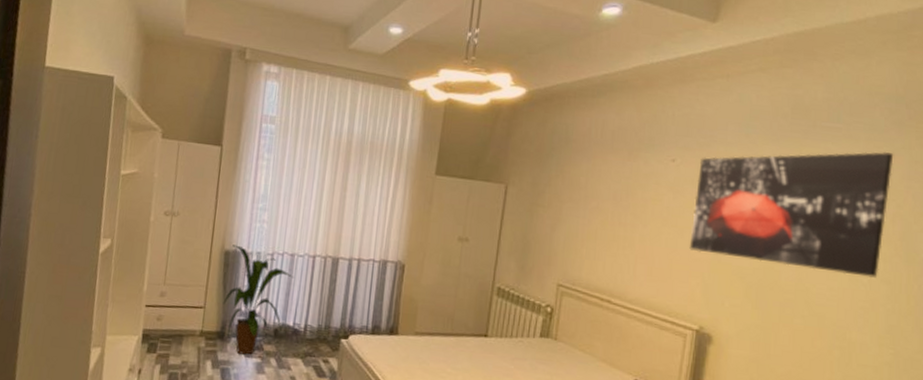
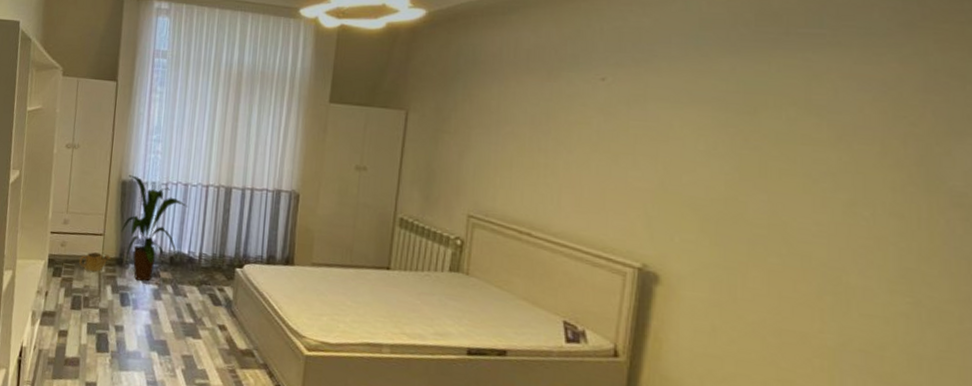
watering can: none [176,326,212,348] -> present [78,252,111,273]
wall art: present [689,151,894,278] -> none [626,59,902,211]

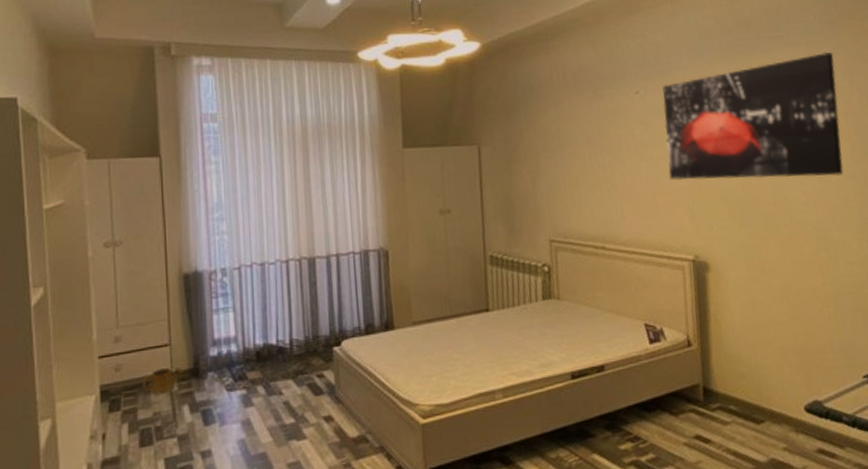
house plant: present [121,175,188,281] -> none [191,265,268,390]
wall art: none [626,59,902,211] -> present [662,52,844,181]

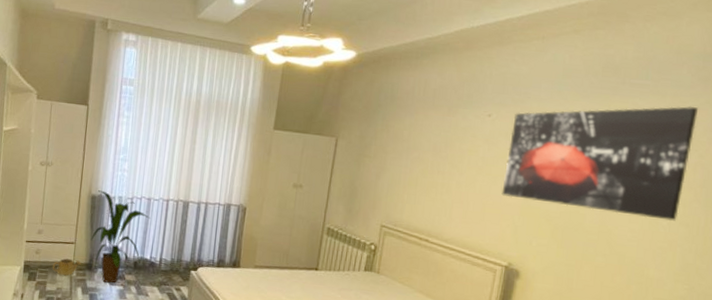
house plant: none [191,265,268,390] -> present [90,190,151,283]

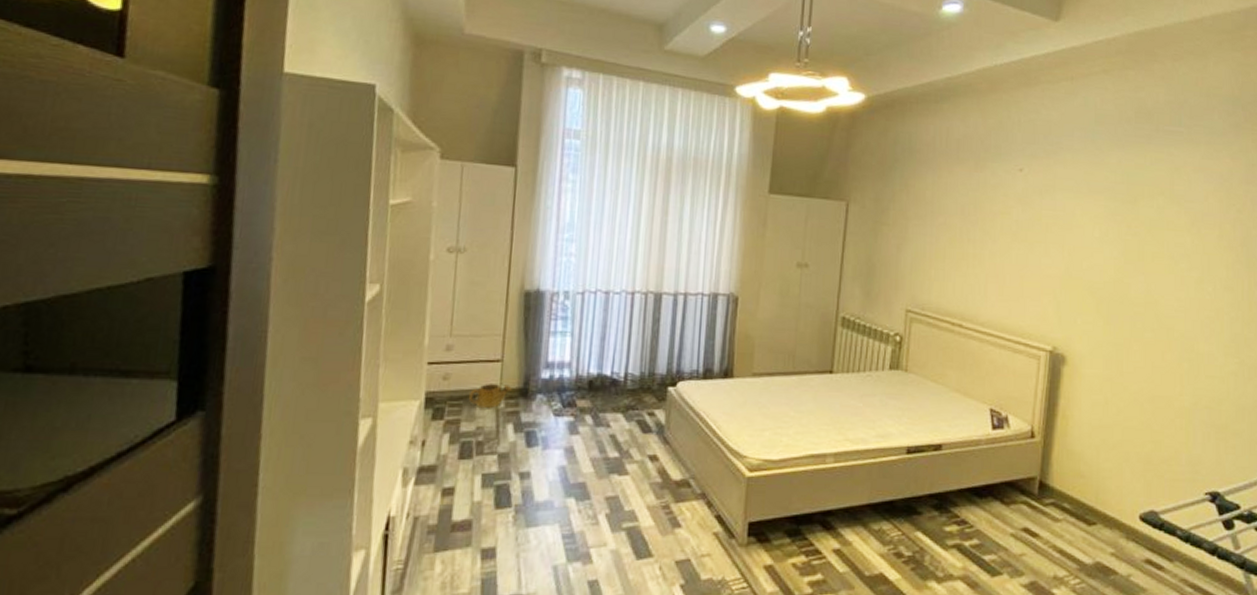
house plant: present [90,190,151,283] -> none [524,284,610,413]
wall art: present [501,106,699,221] -> none [1040,155,1233,286]

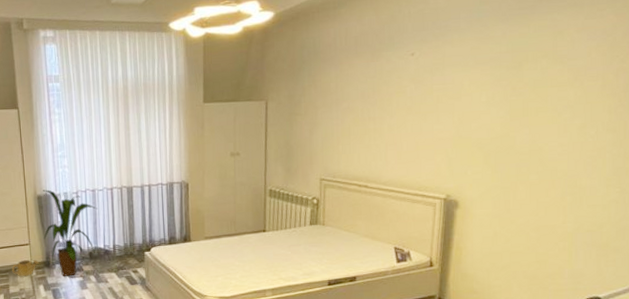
house plant: none [524,284,610,413] -> present [43,189,98,276]

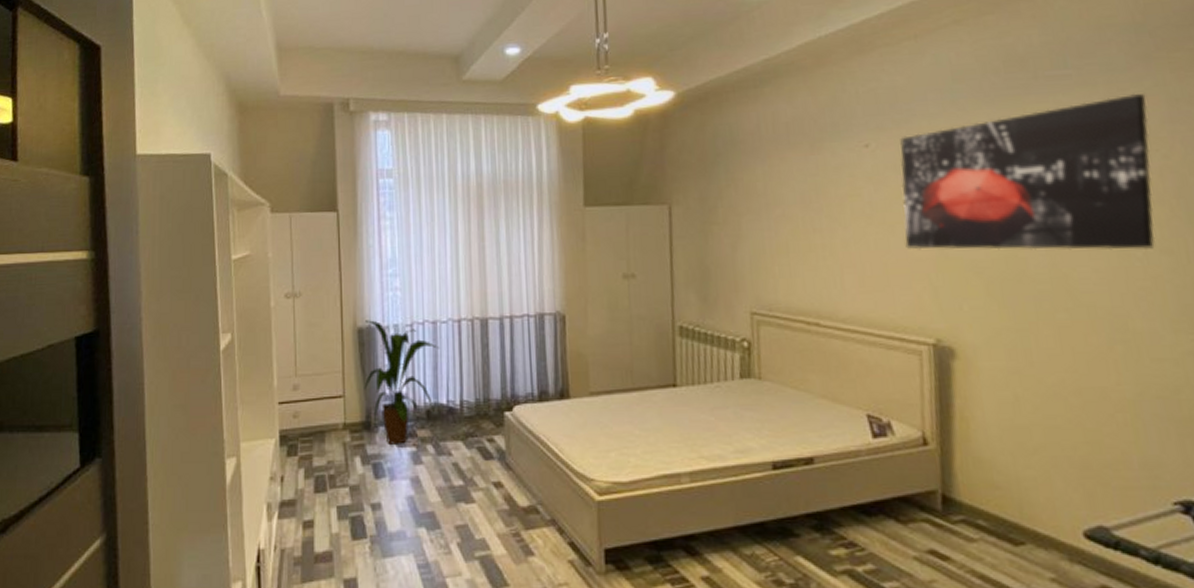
watering can: present [11,260,39,277] -> none [317,419,356,444]
wall art: none [433,12,617,132] -> present [900,93,1155,250]

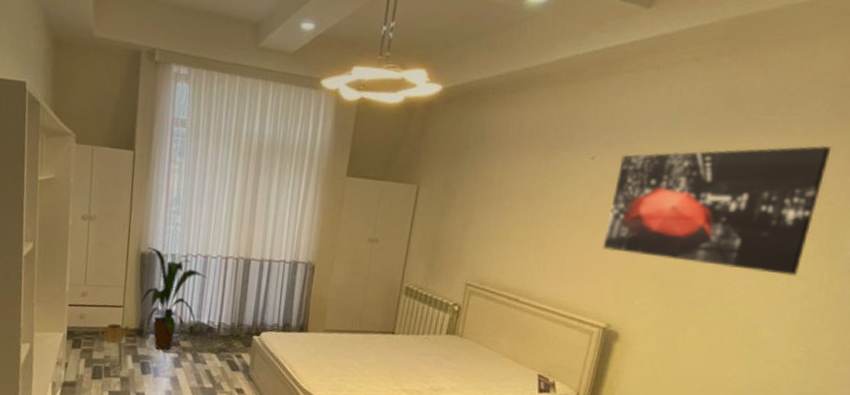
watering can: none [317,419,356,444] -> present [98,323,131,343]

